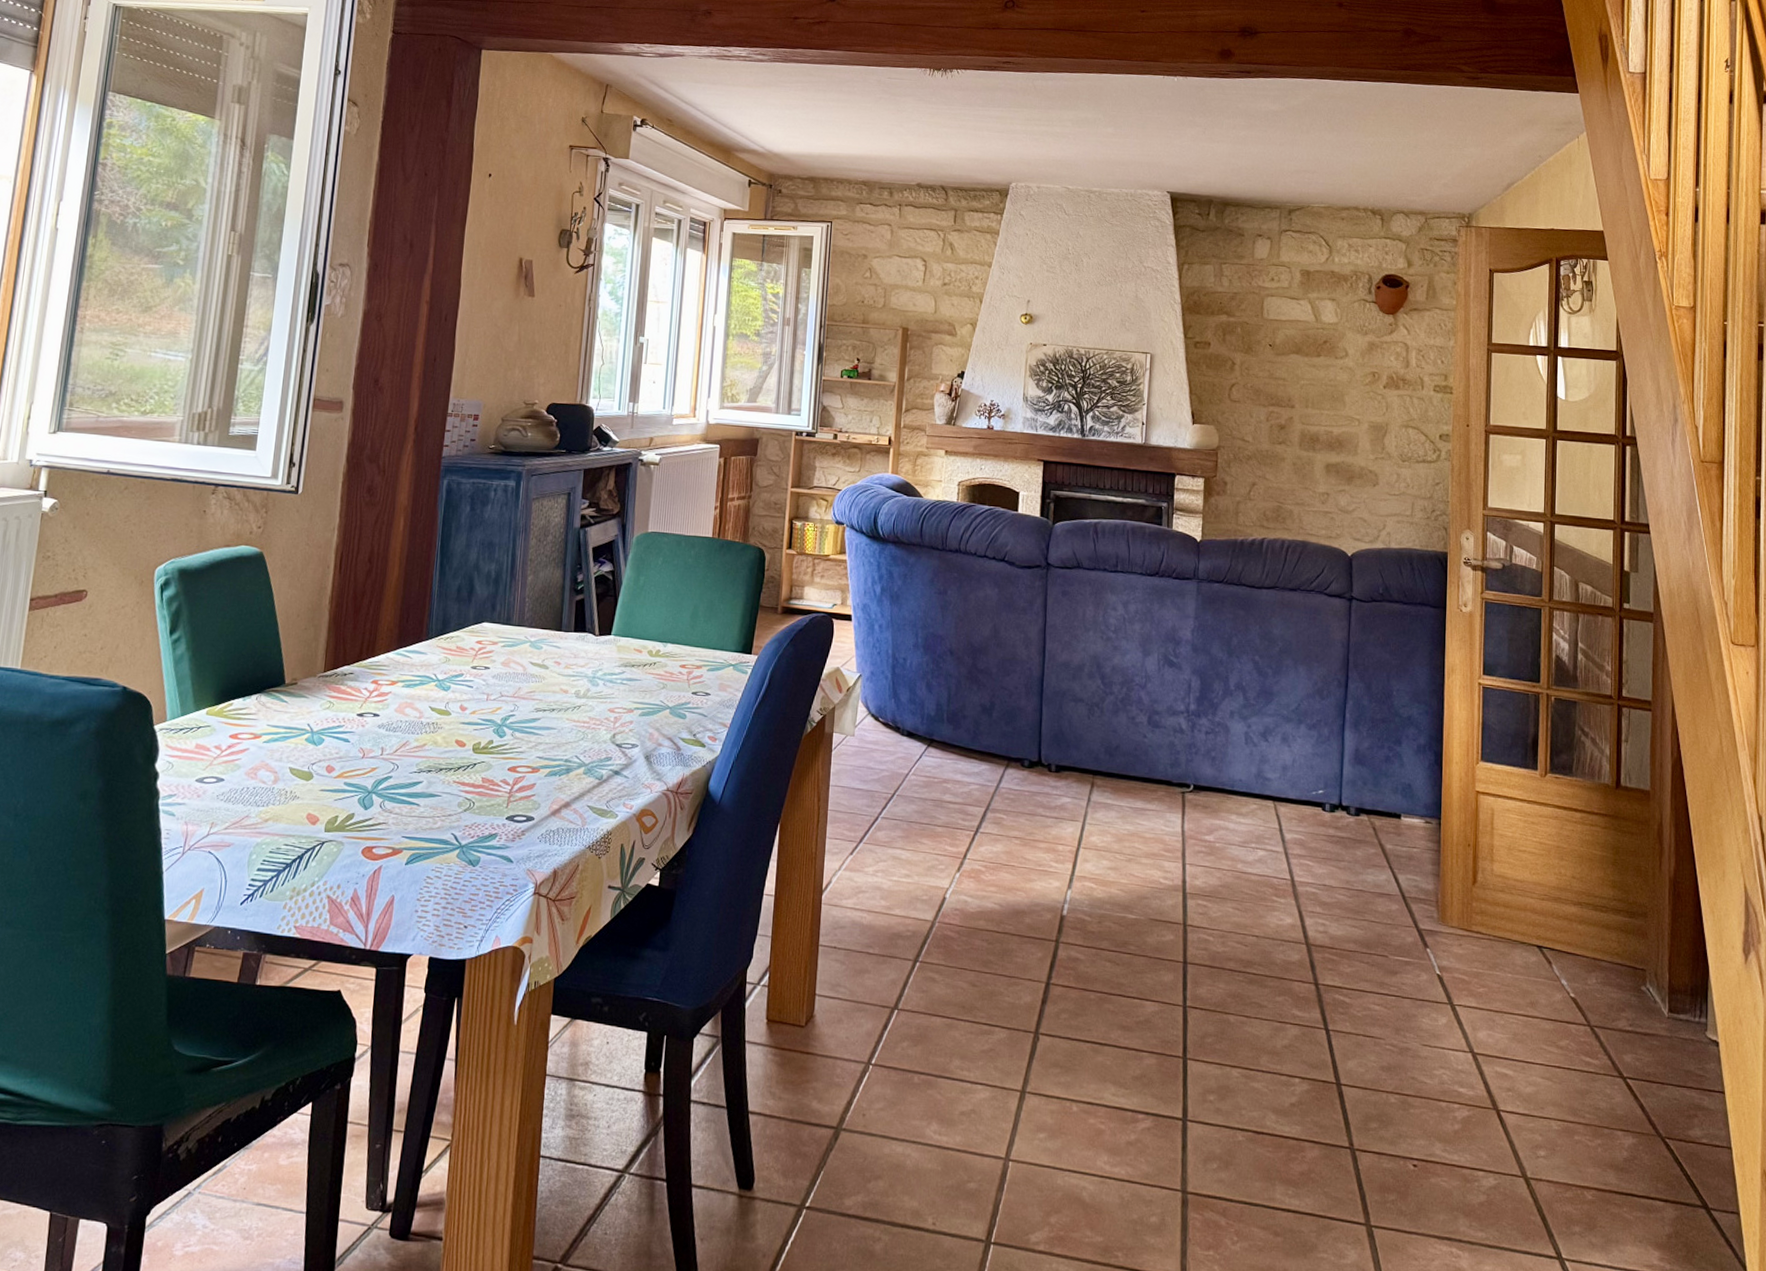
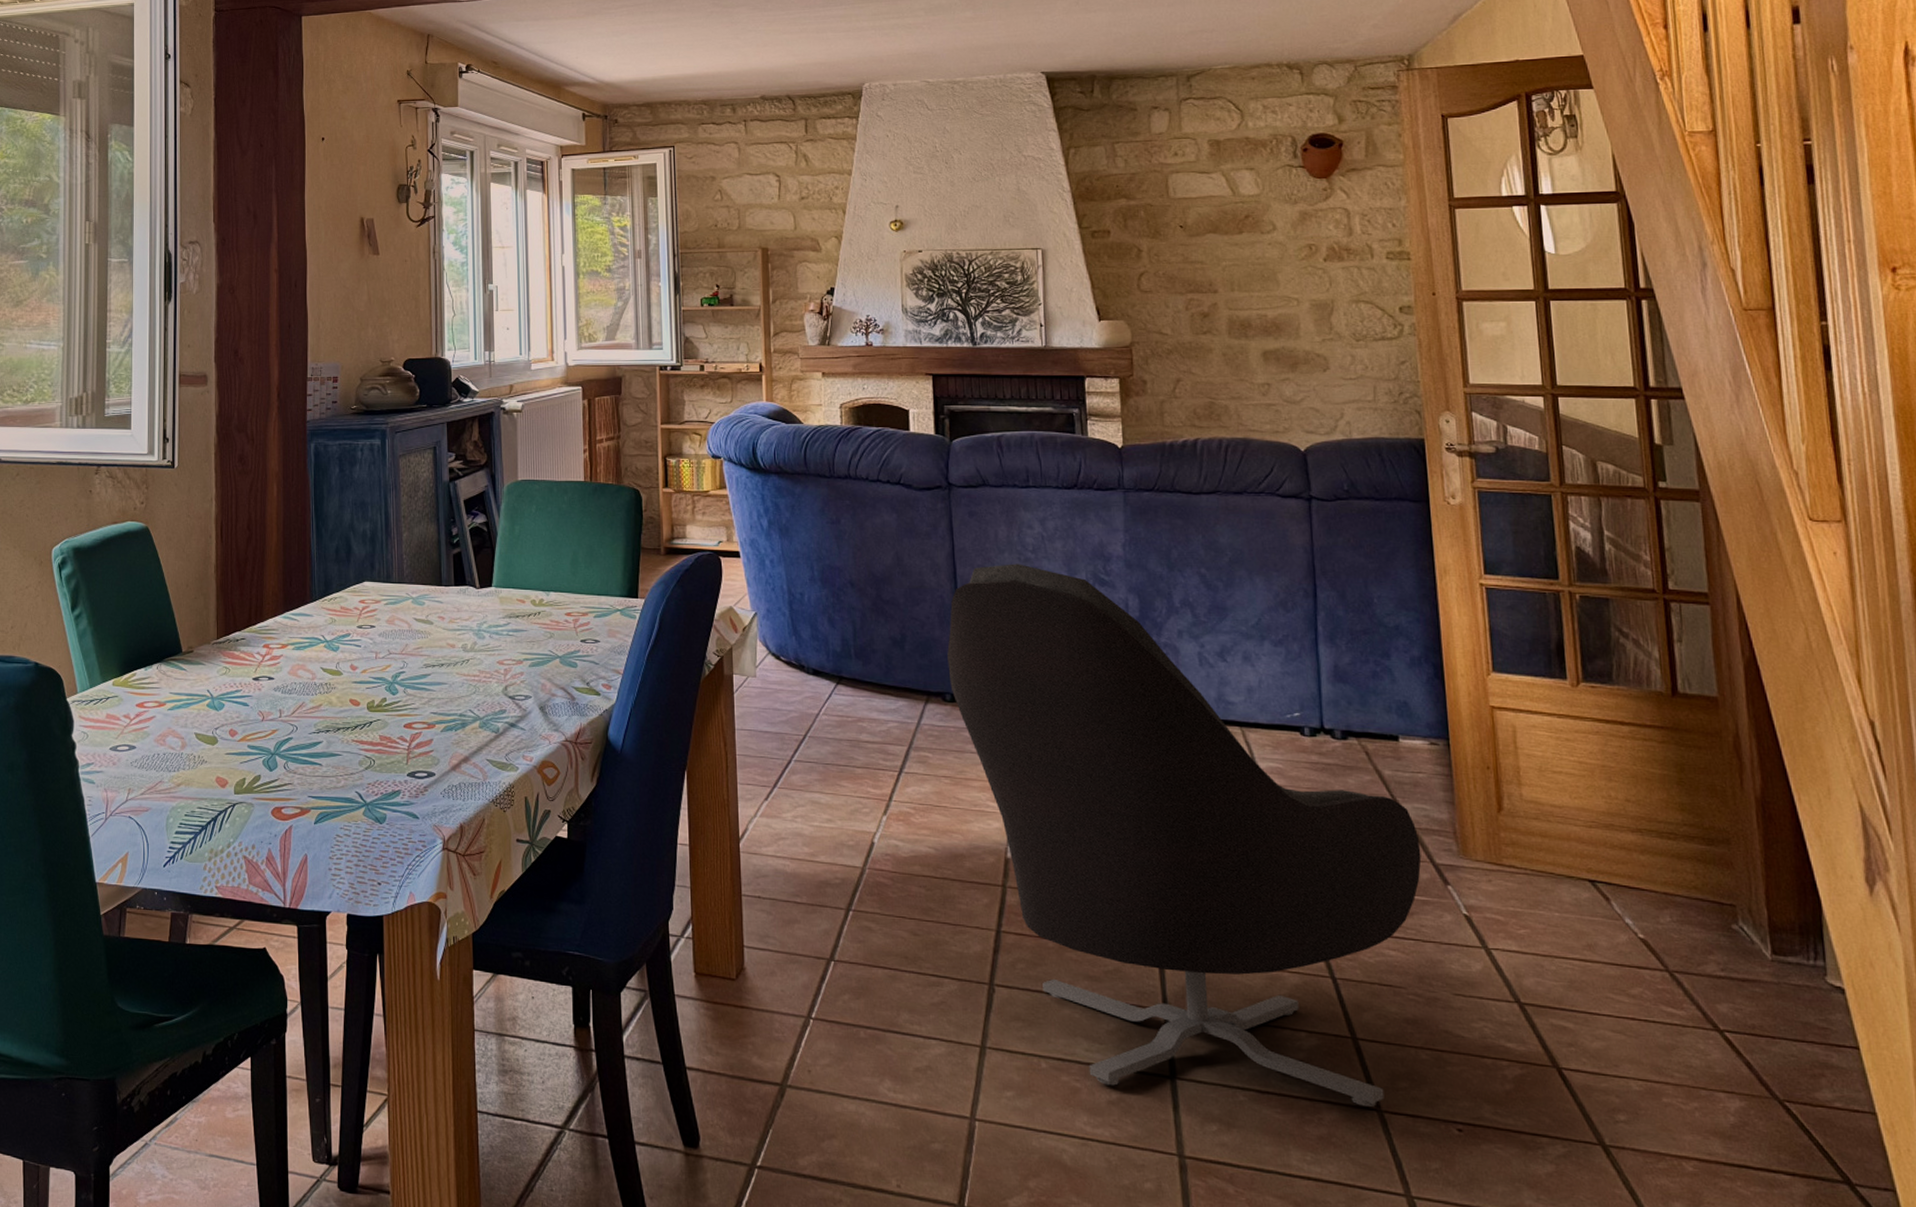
armchair: none [1029,641,1409,1145] -> present [947,564,1422,1107]

